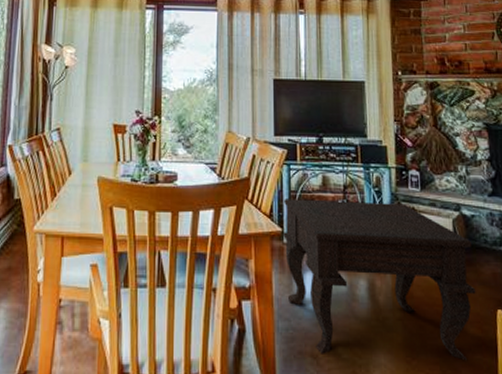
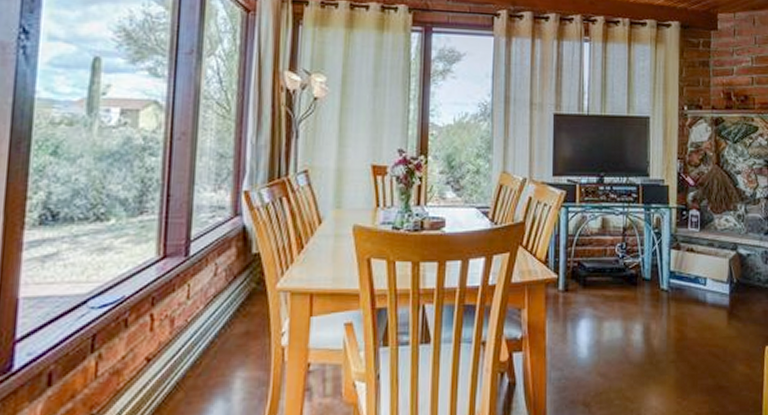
side table: present [282,199,476,361] -> none [557,243,747,402]

